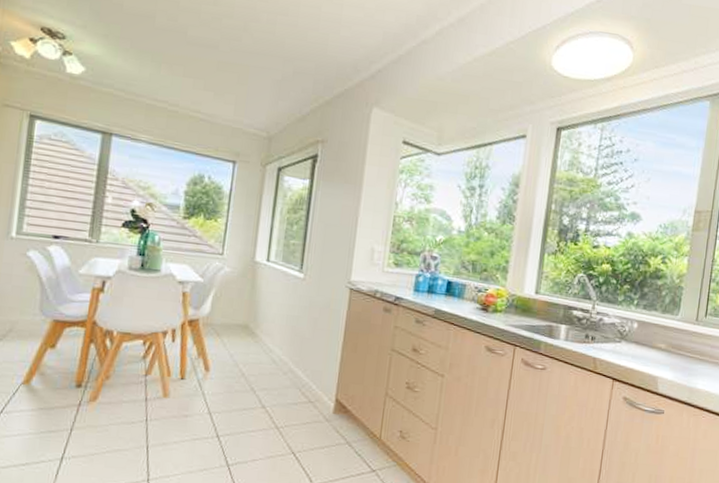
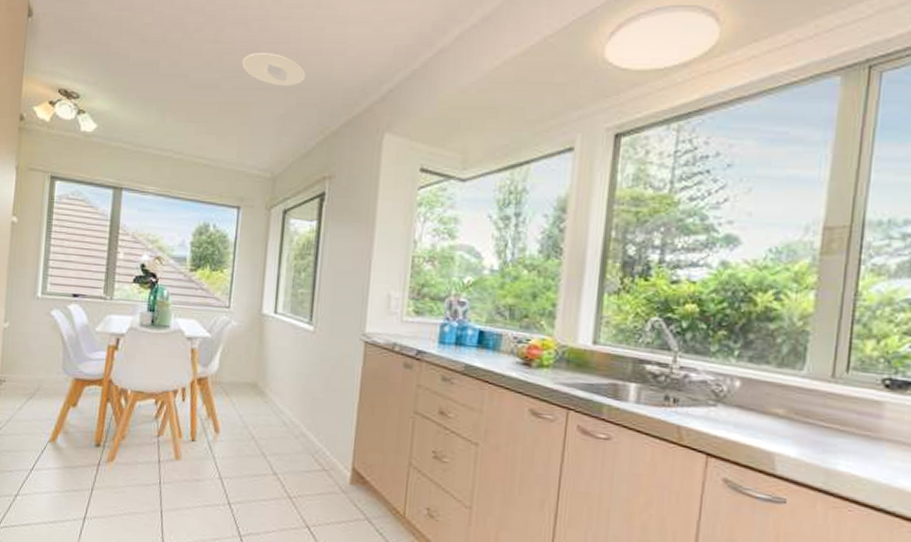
recessed light: none [241,20,303,56] -> present [241,53,306,87]

